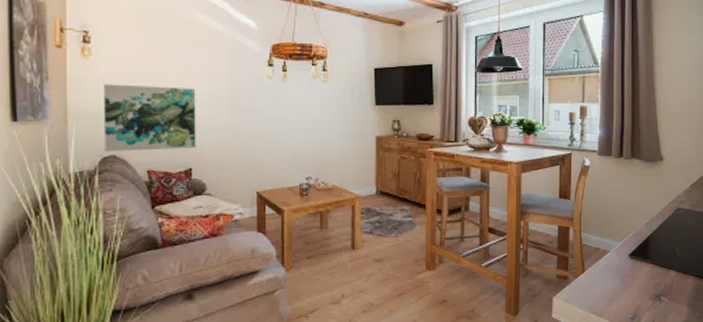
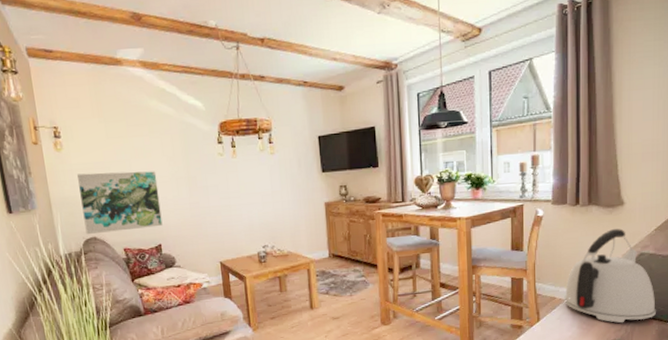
kettle: none [608,183,692,278] -> present [564,229,656,323]

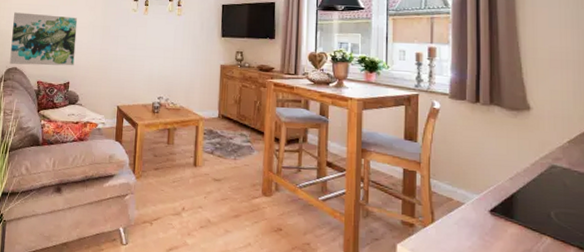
kettle: present [564,229,656,323] -> none [463,134,574,244]

